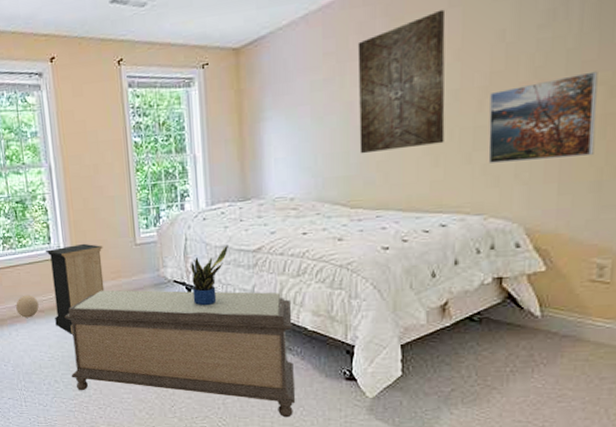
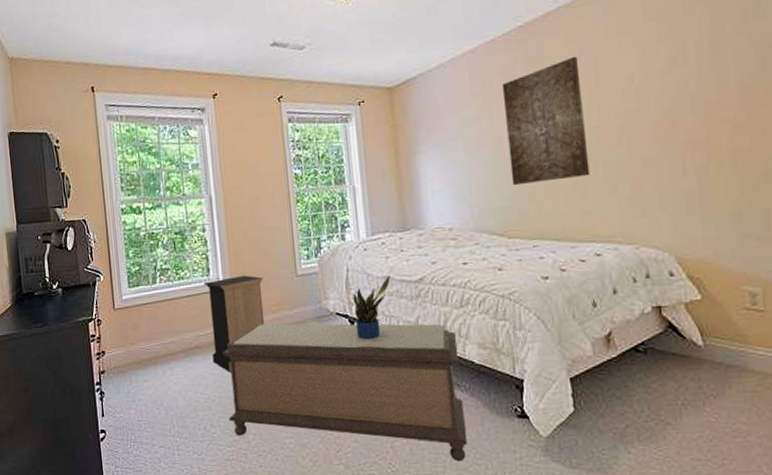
ball: present [16,294,39,318] -> none [171,329,196,355]
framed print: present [488,71,598,163] -> none [627,111,729,195]

